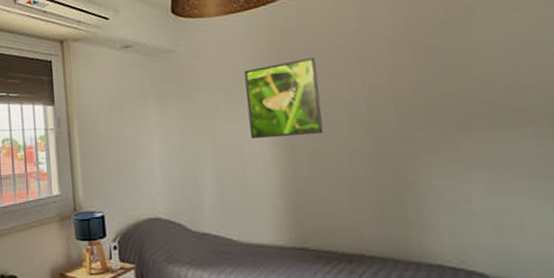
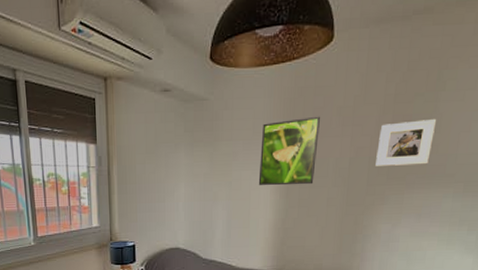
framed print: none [398,47,481,108] -> present [375,118,437,166]

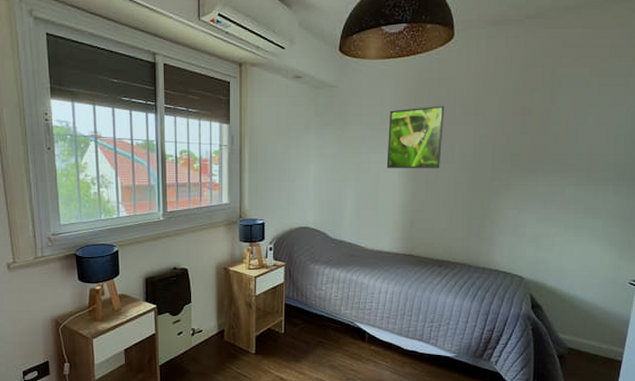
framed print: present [375,118,437,166] -> none [499,111,555,154]

